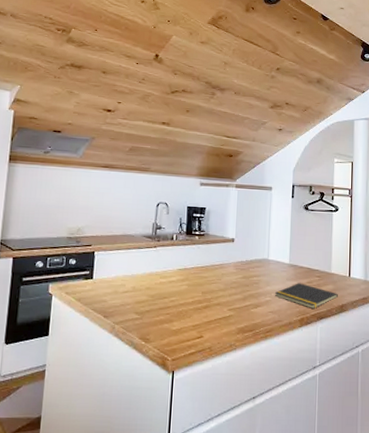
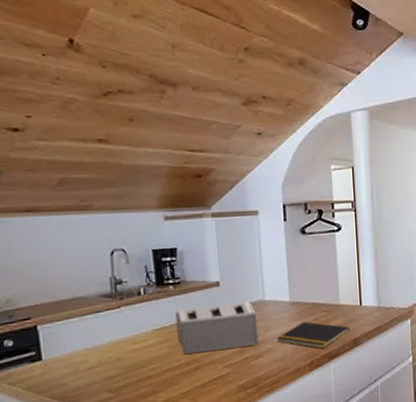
toaster: none [195,256,260,295] -> present [175,301,258,355]

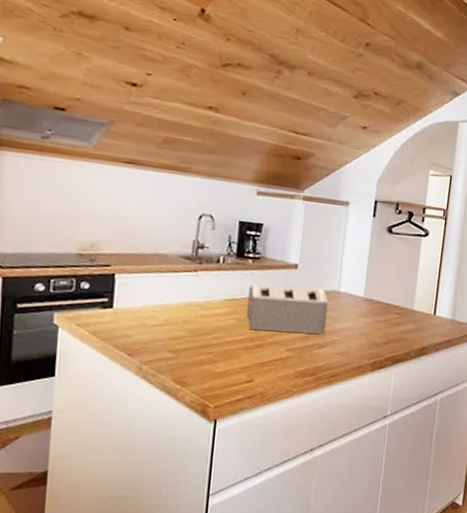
notepad: present [277,321,350,349] -> none [344,320,419,351]

